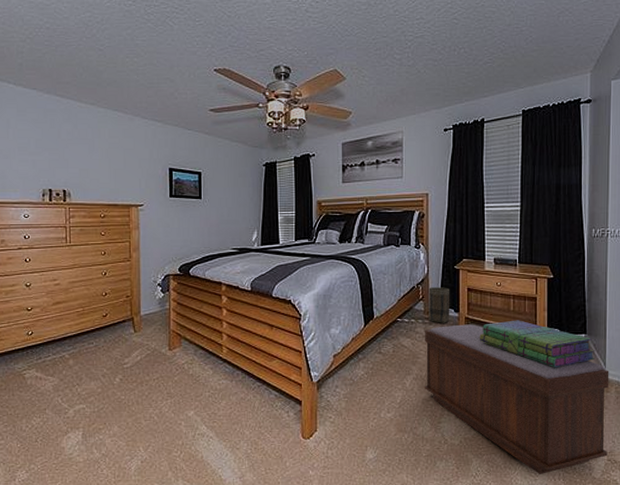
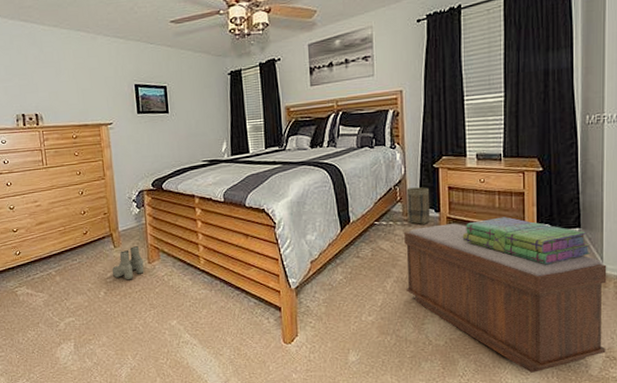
boots: none [130,332,164,367] -> present [112,246,144,280]

